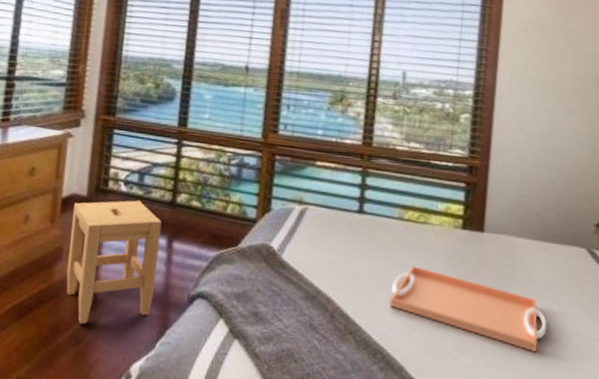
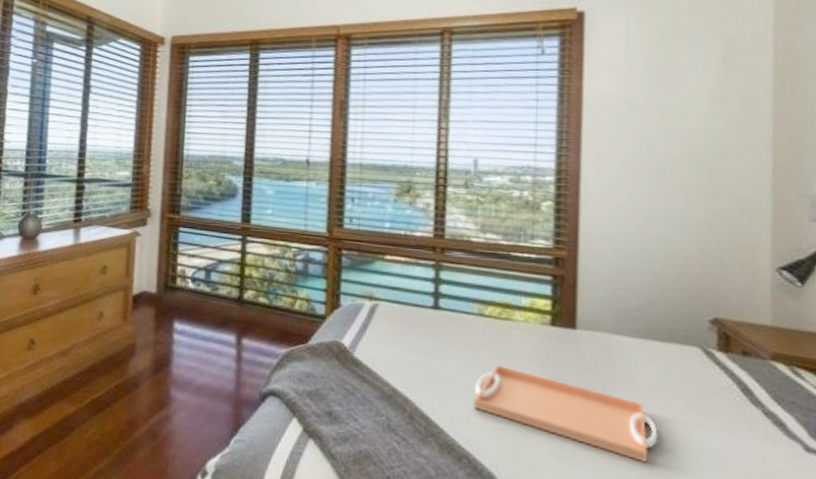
stool: present [66,200,162,325] -> none [140,297,230,420]

